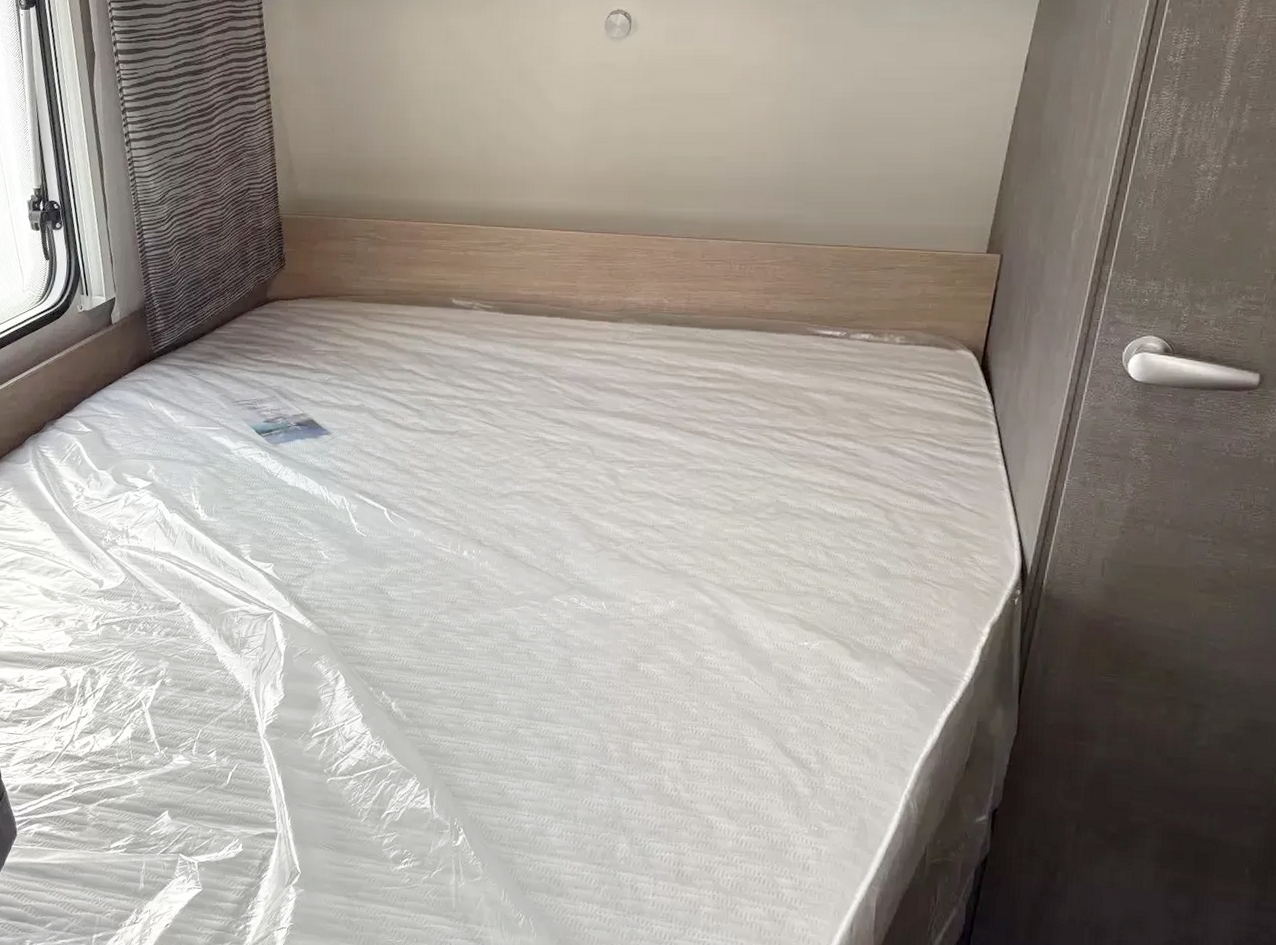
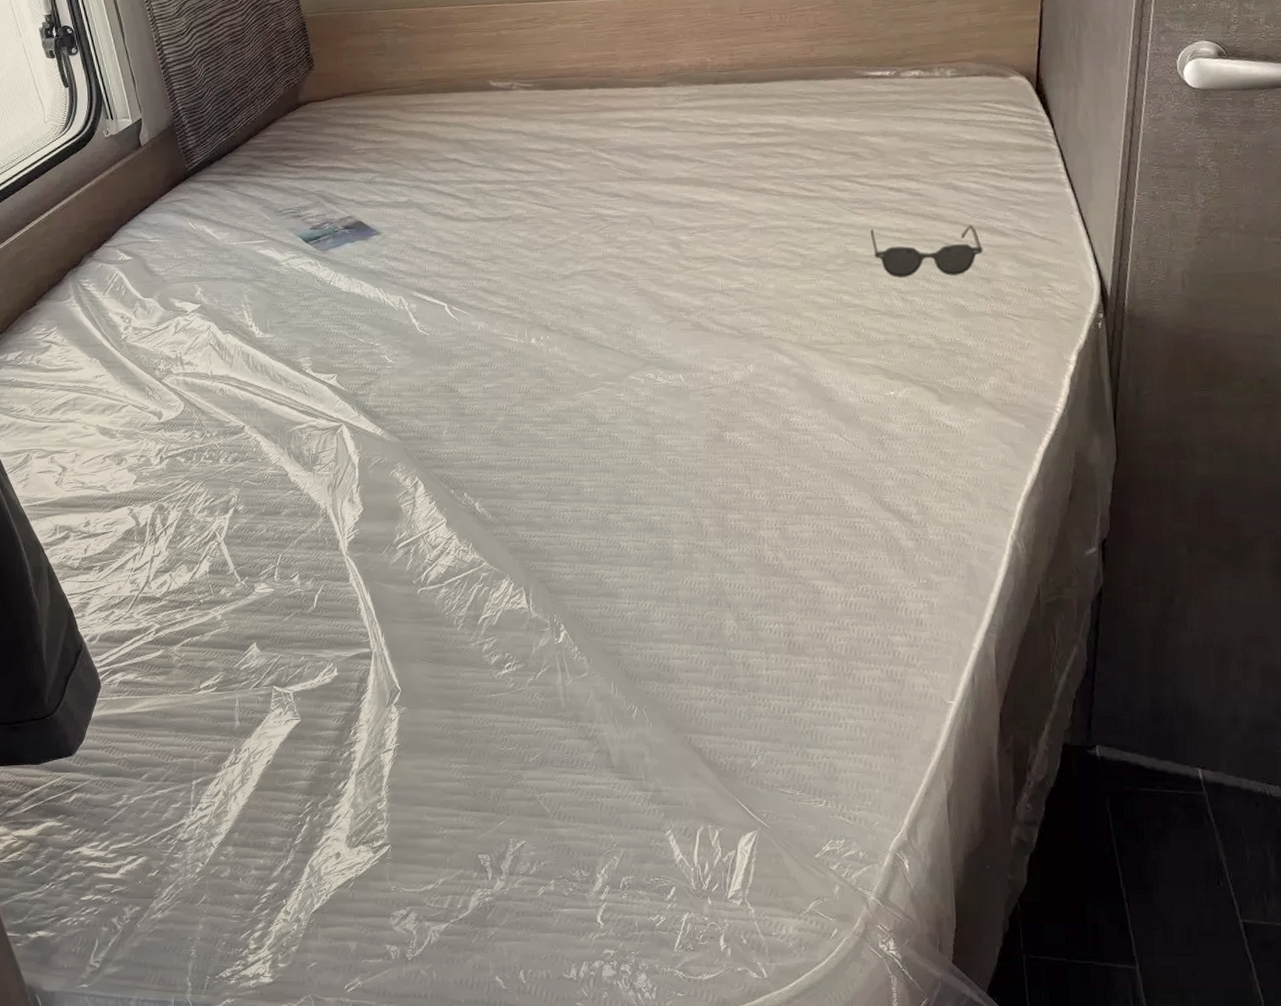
sunglasses: none [802,483,911,537] -> present [870,224,983,278]

